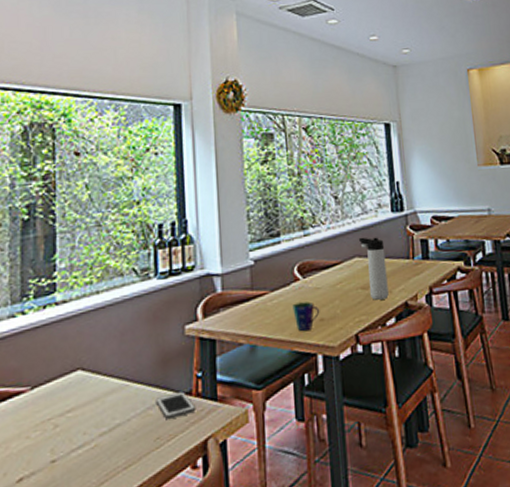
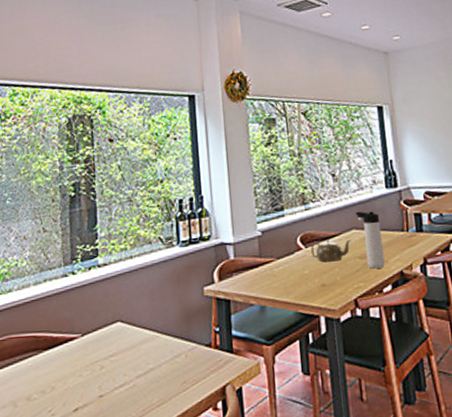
cell phone: present [155,391,196,419] -> none [181,344,216,367]
cup: present [292,301,320,331] -> none [296,269,322,295]
teapot: none [309,268,354,294] -> present [311,239,351,262]

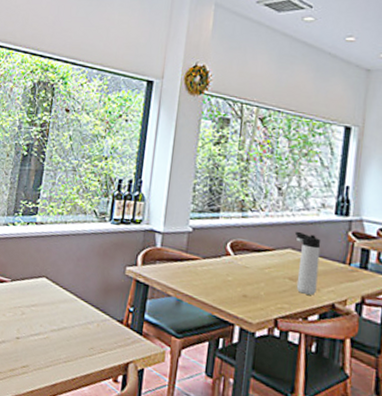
teapot: present [311,239,351,262] -> none [239,250,285,276]

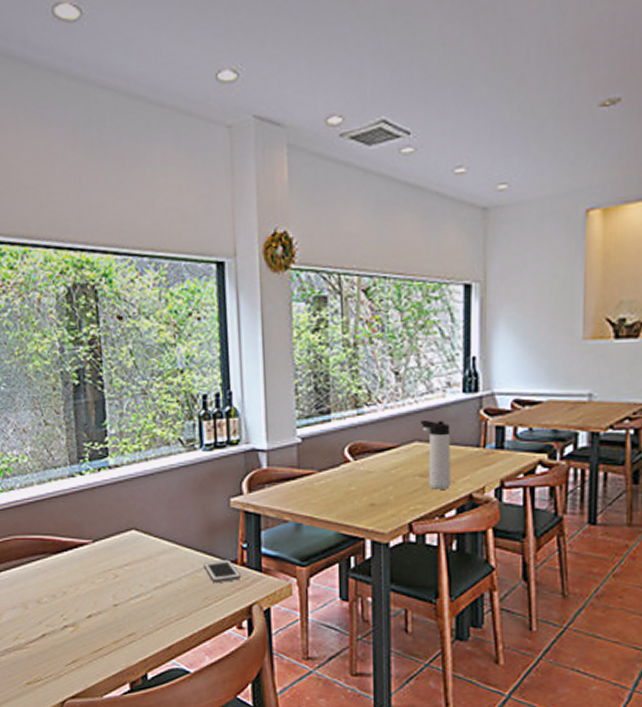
cell phone: none [94,317,125,338] -> present [203,559,242,582]

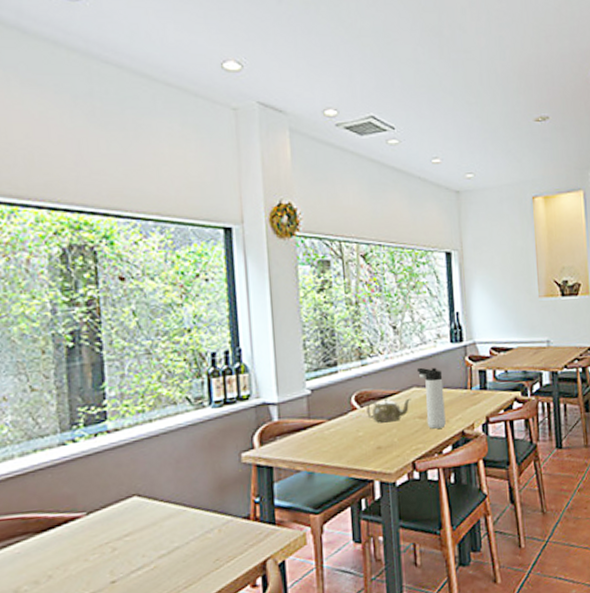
cell phone: present [203,559,242,582] -> none [213,516,255,542]
teapot: none [361,452,412,478] -> present [366,397,411,423]

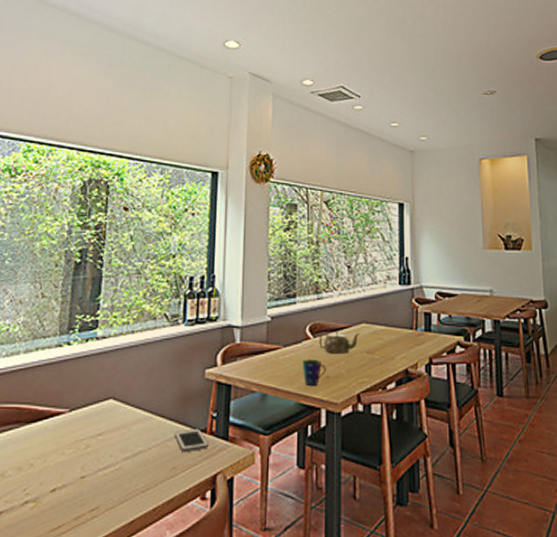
cell phone: none [213,516,255,542] -> present [174,429,209,452]
cup: none [350,430,378,458] -> present [302,359,327,385]
thermos bottle: present [416,367,446,429] -> none [366,305,391,364]

